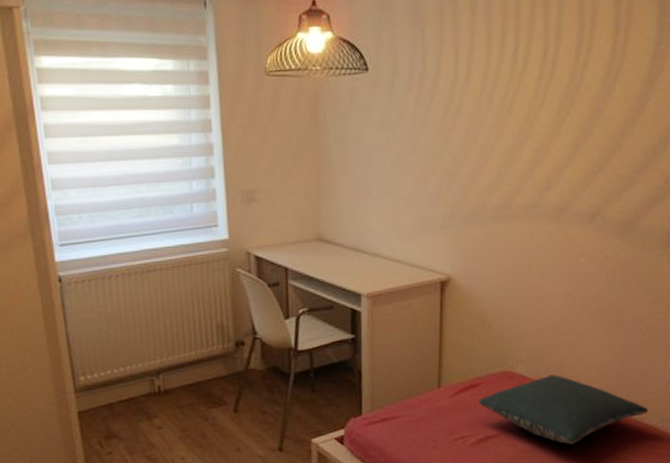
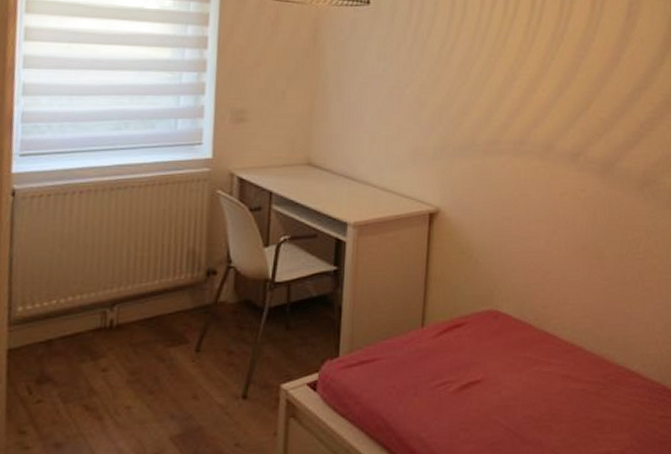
pillow: present [479,375,649,445] -> none [463,315,630,392]

